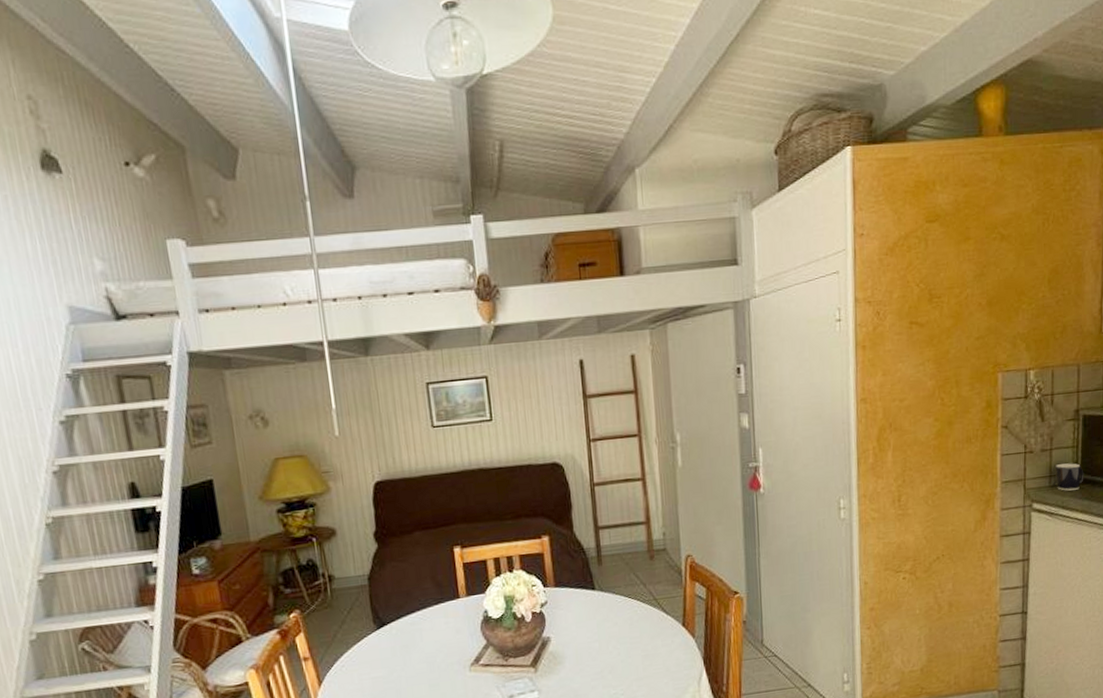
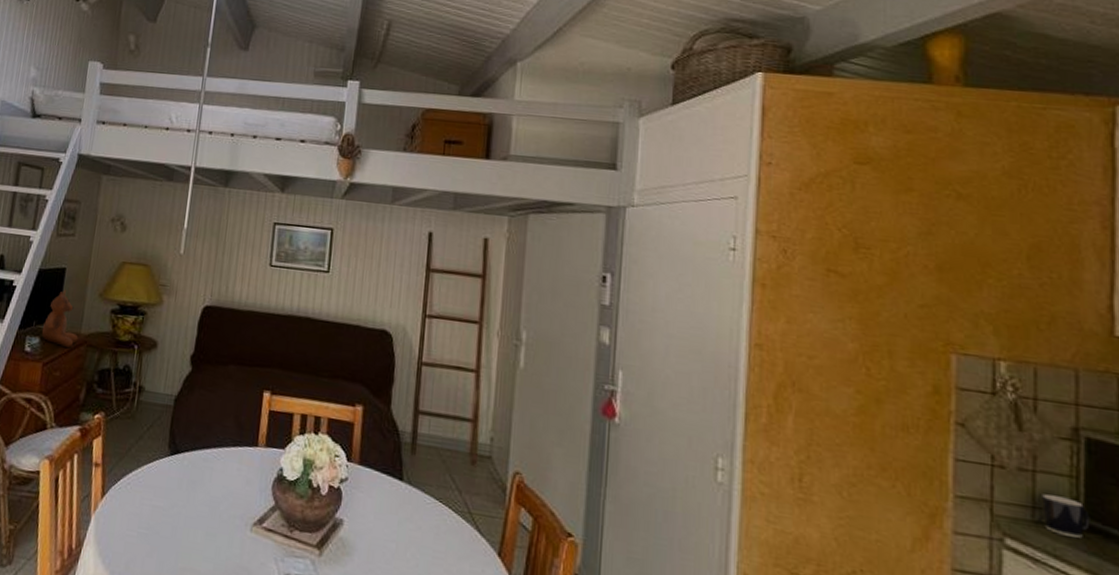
teddy bear: none [205,502,250,560] -> present [41,289,78,349]

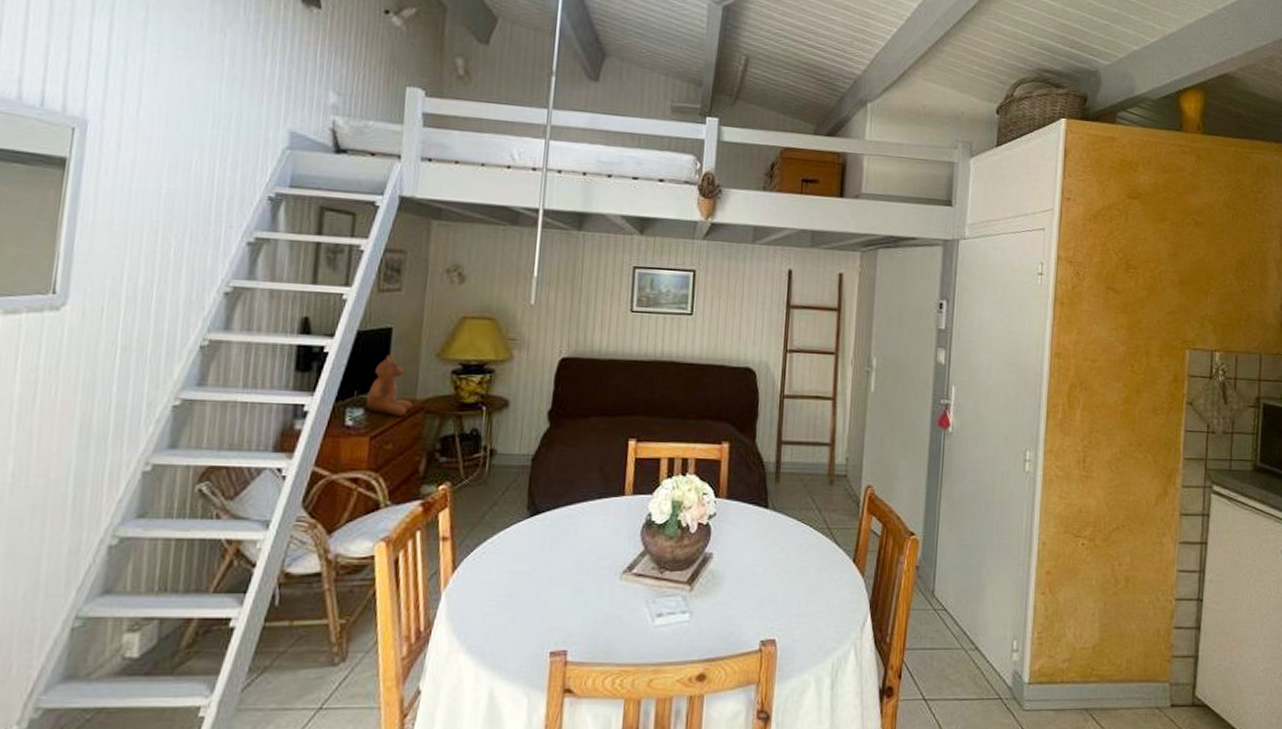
mug: present [1040,493,1090,539] -> none [1235,448,1263,479]

